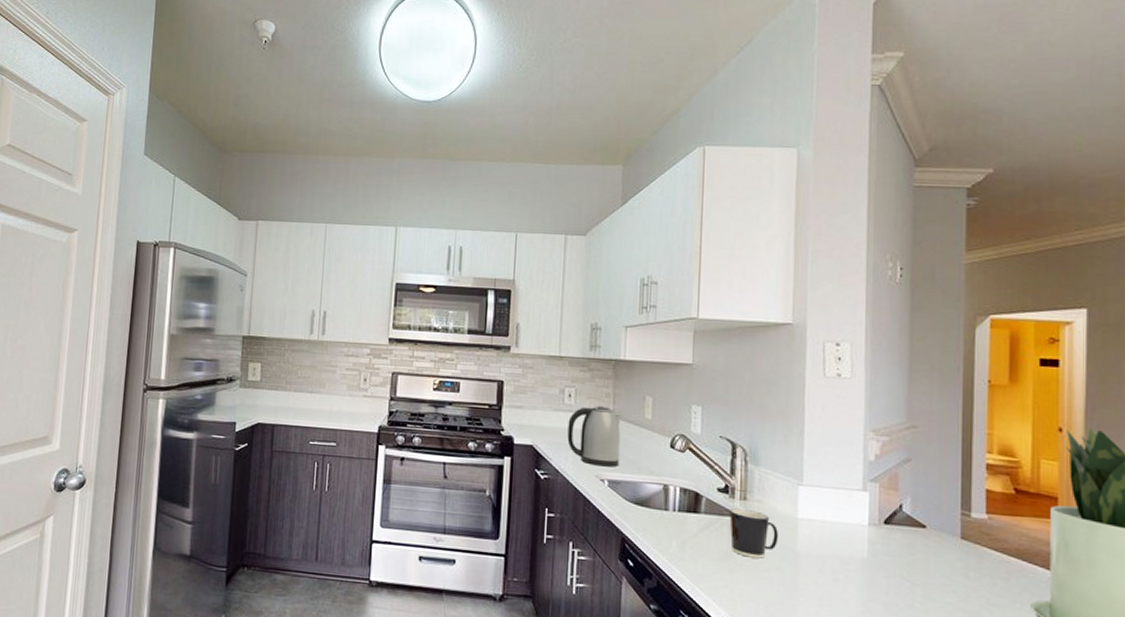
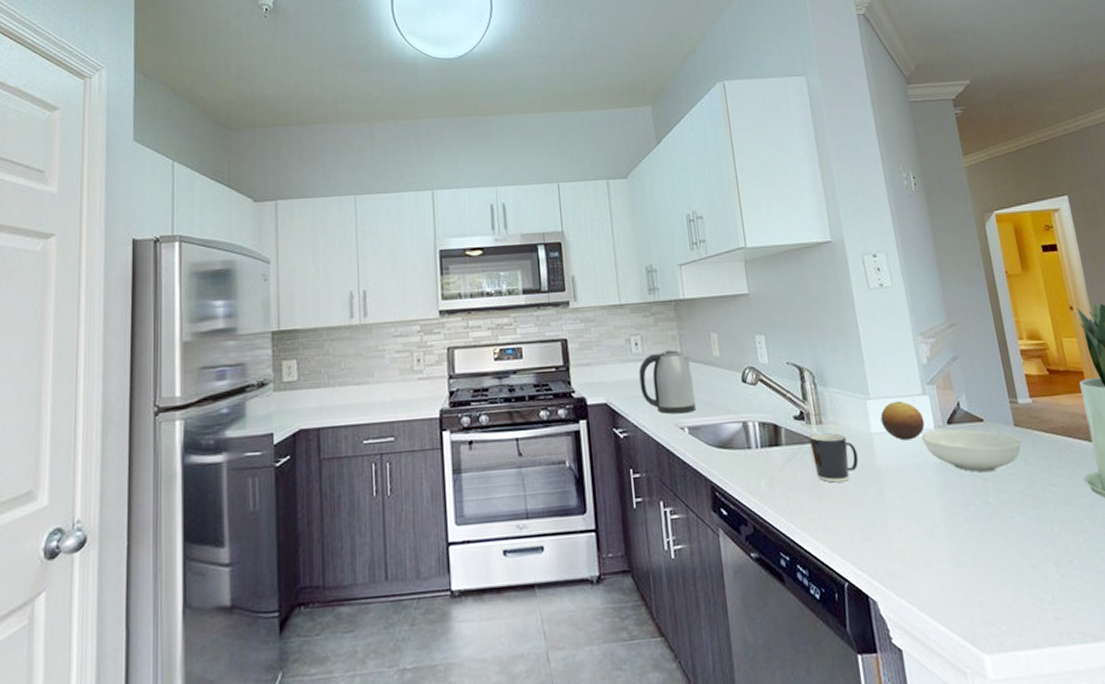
fruit: none [810,491,859,532] -> present [880,400,925,441]
bowl: none [852,527,967,579] -> present [921,429,1023,473]

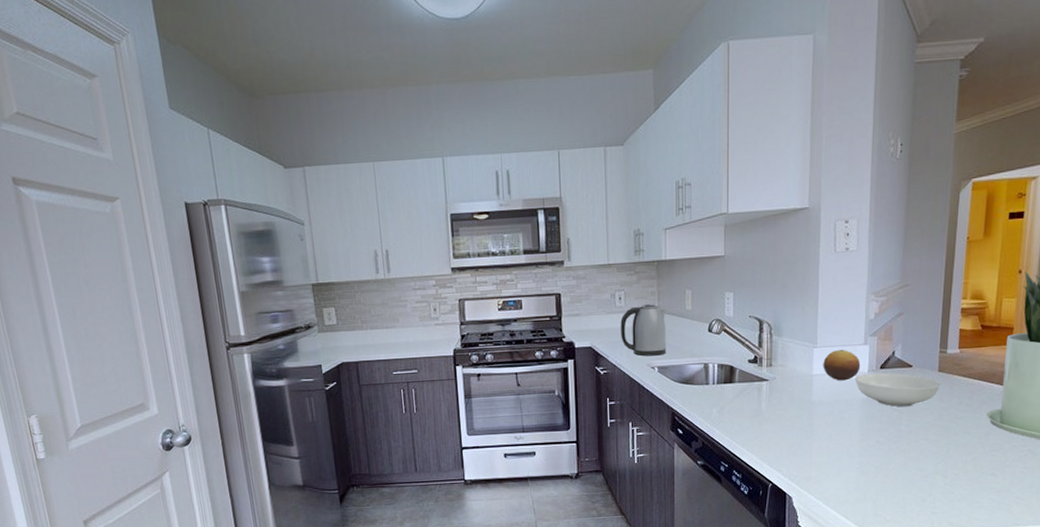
mug: present [808,432,858,483] -> none [758,373,797,412]

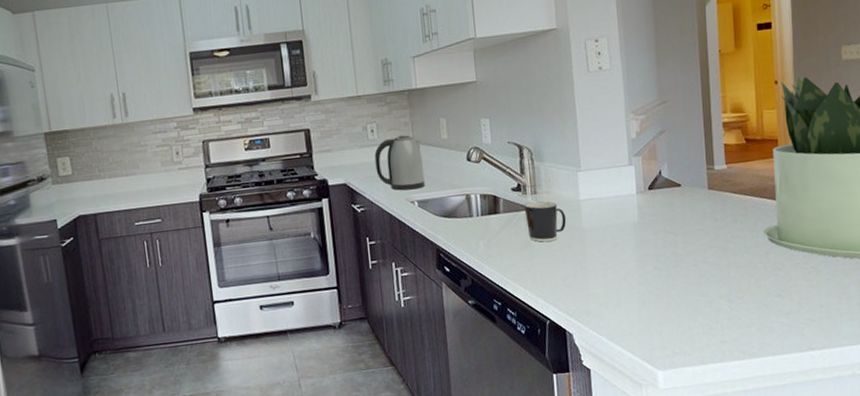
mug: none [758,373,797,412] -> present [524,201,566,243]
fruit: present [823,349,861,381] -> none [589,171,628,205]
bowl: present [855,373,942,407] -> none [624,193,714,229]

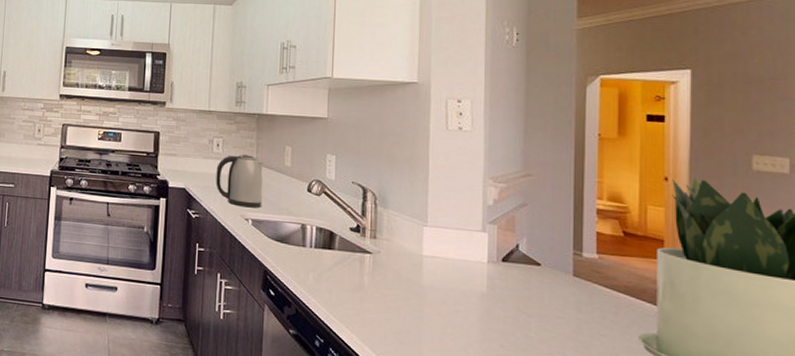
mug: present [524,201,566,243] -> none [361,245,405,291]

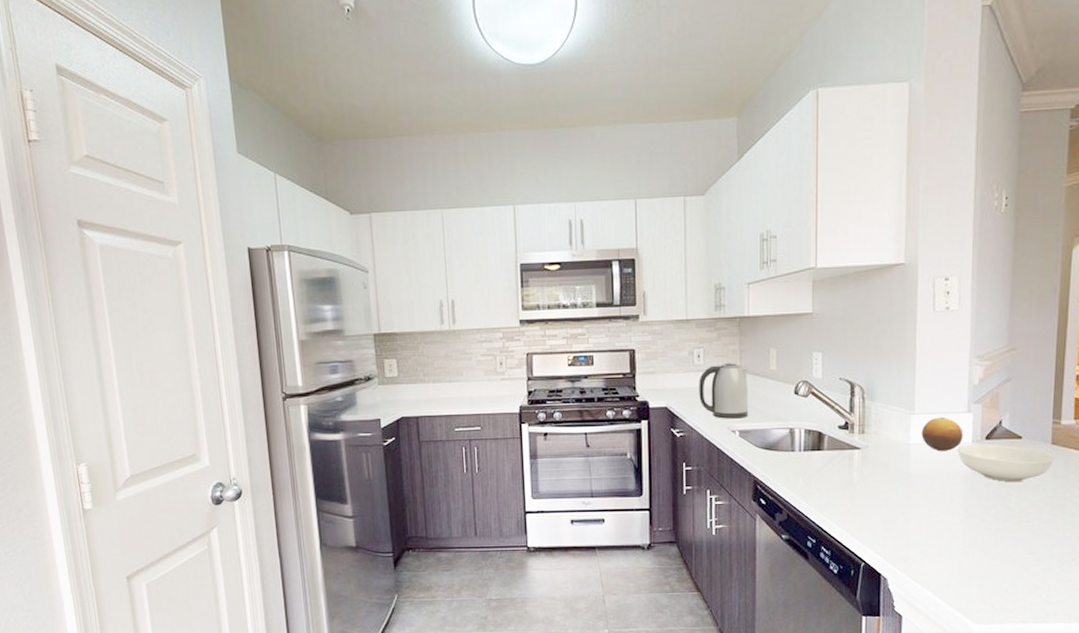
fruit: none [434,232,478,268] -> present [921,416,964,452]
bowl: none [472,264,579,311] -> present [957,443,1056,483]

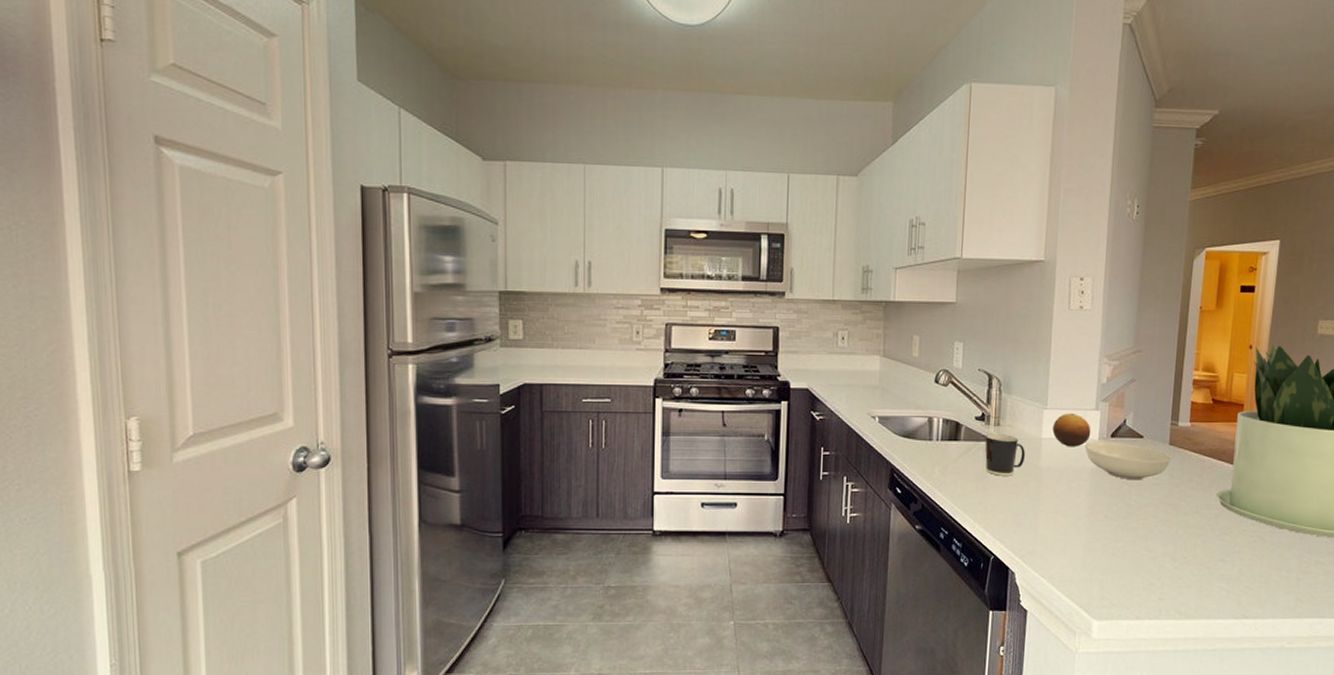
kettle: present [699,363,749,419] -> none [841,347,892,404]
mug: none [850,441,893,483] -> present [985,433,1025,476]

